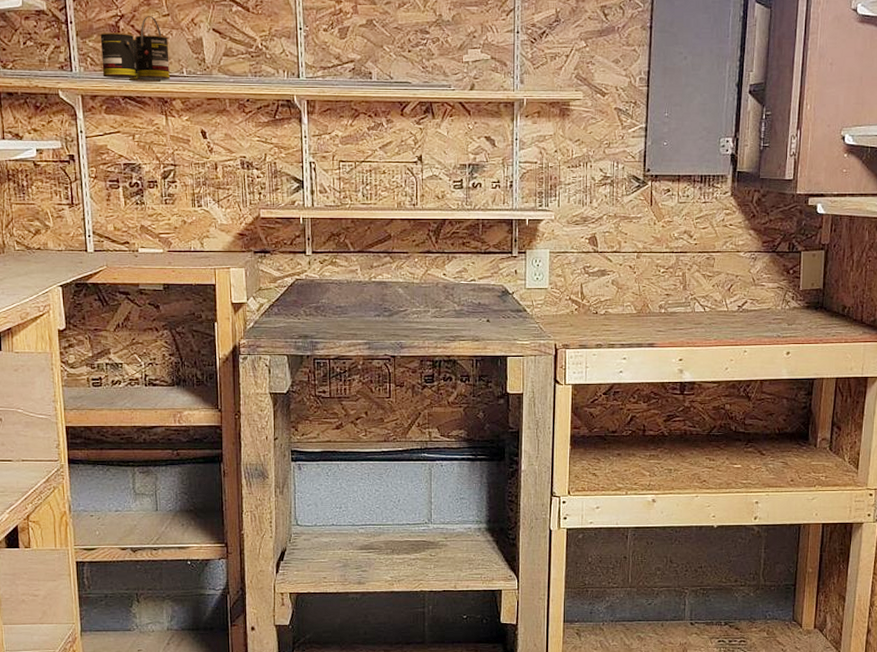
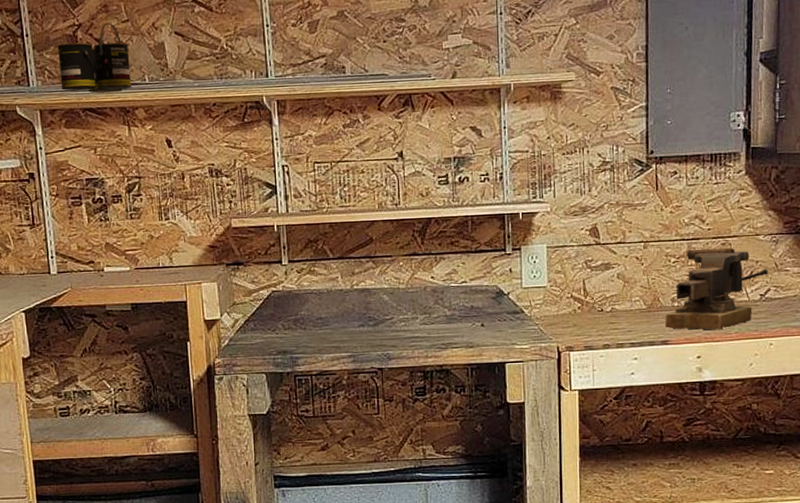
bench vise: none [653,261,747,336] -> present [665,247,769,330]

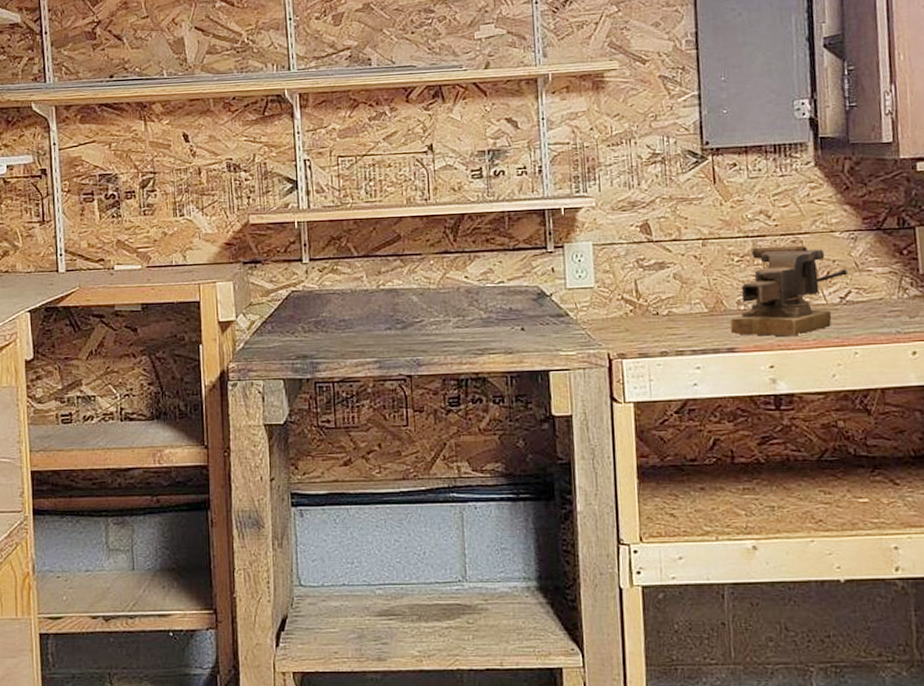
paint can: present [57,23,133,94] -> none [76,19,150,89]

